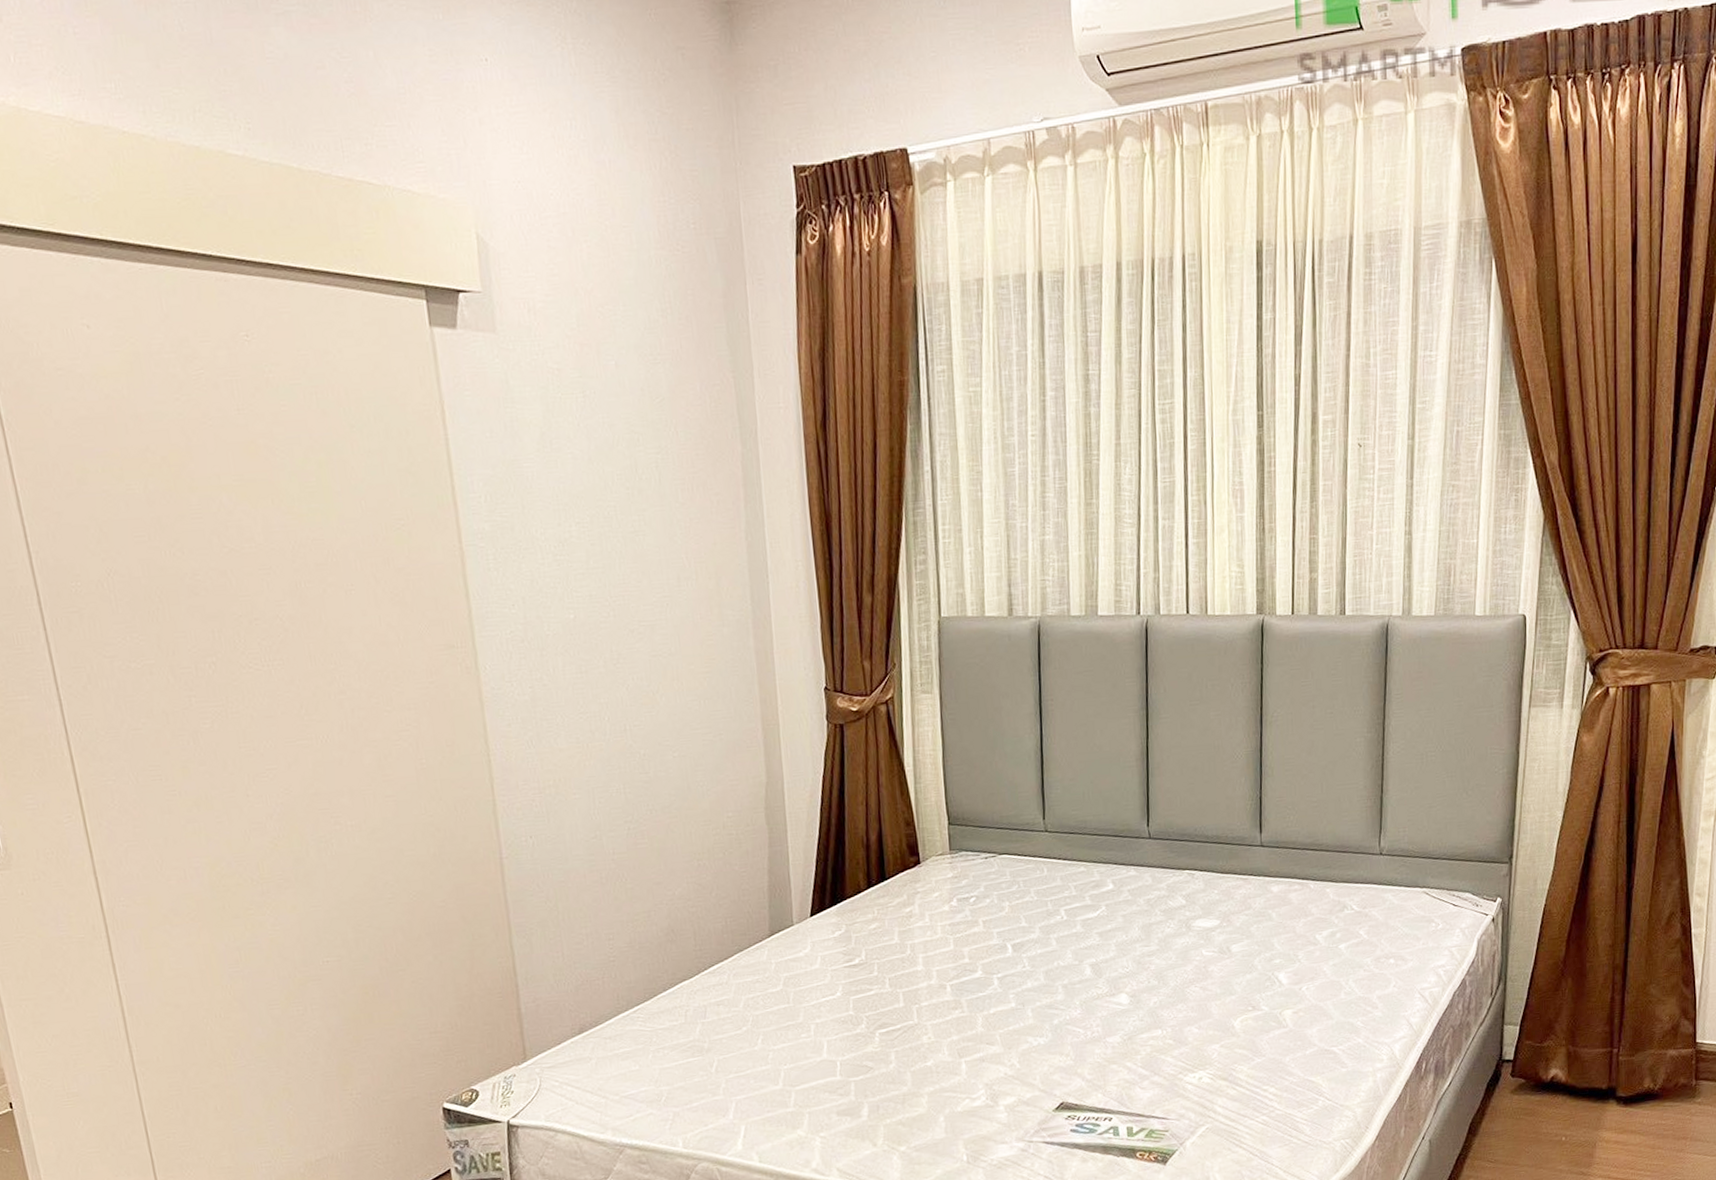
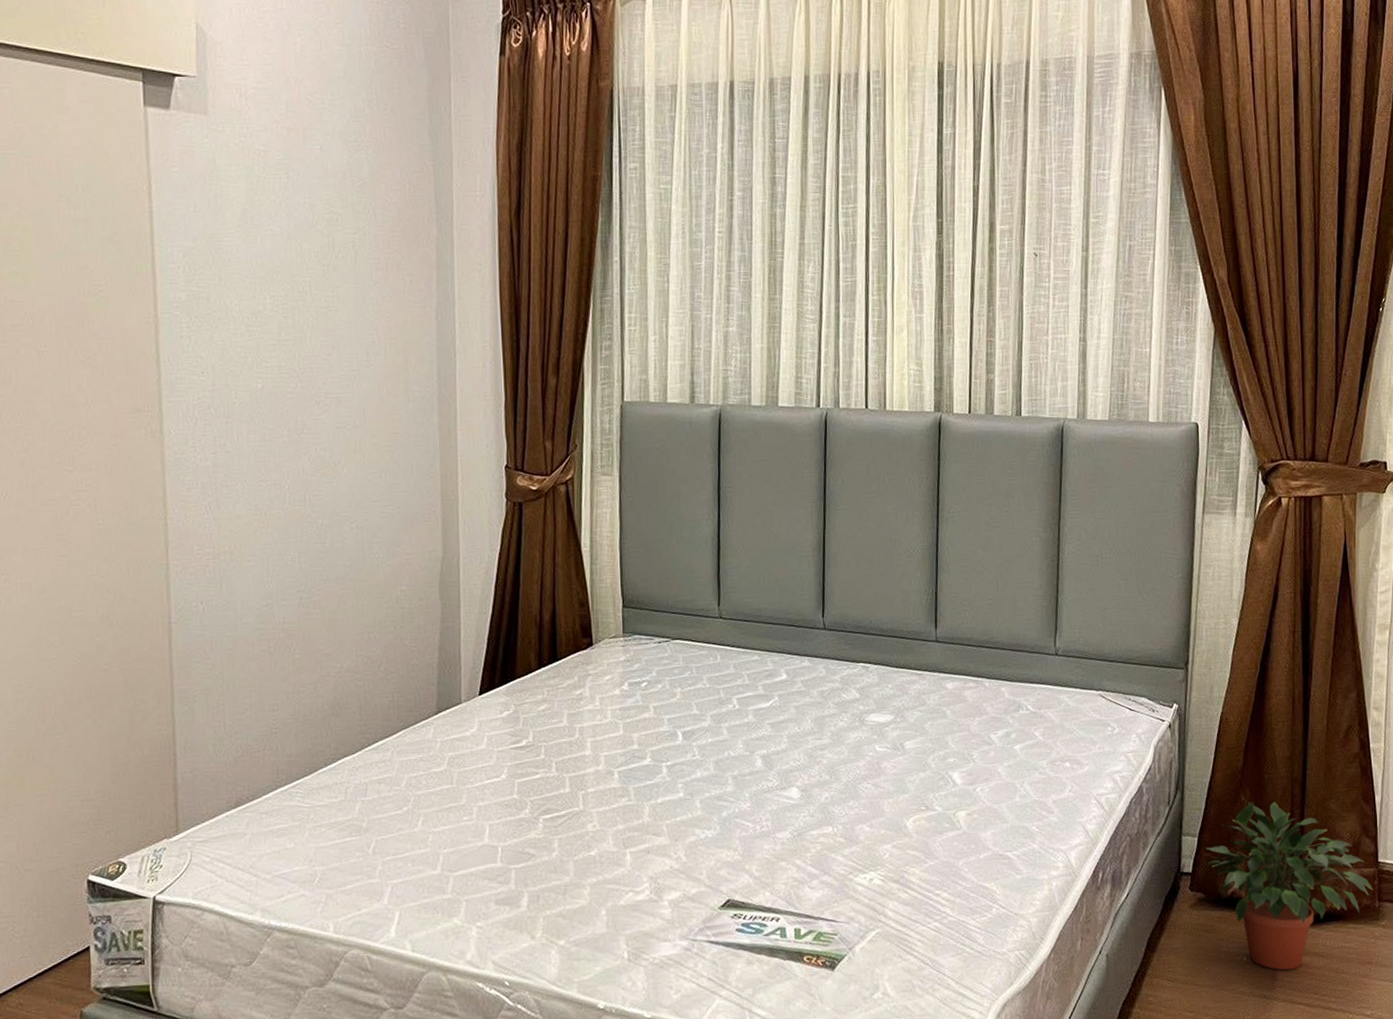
potted plant: none [1519,986,1690,1149] -> present [1198,797,1373,971]

